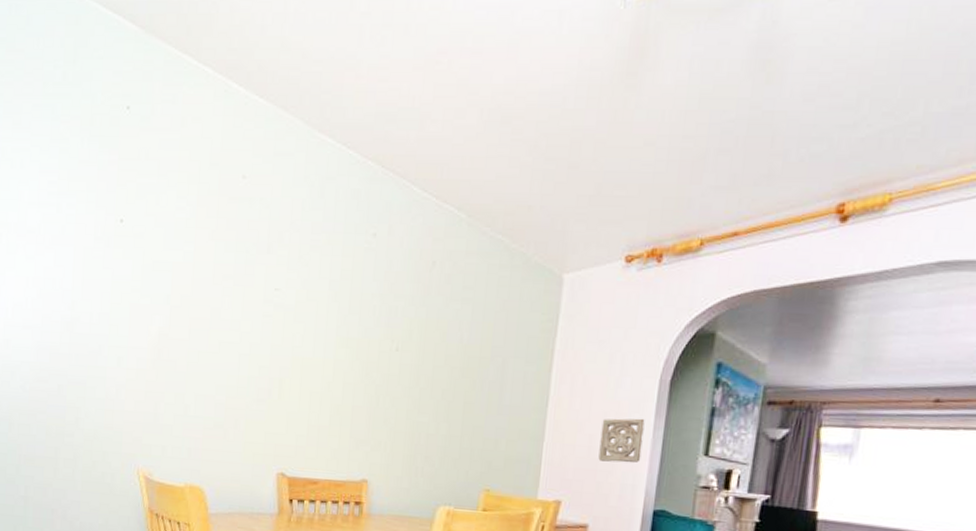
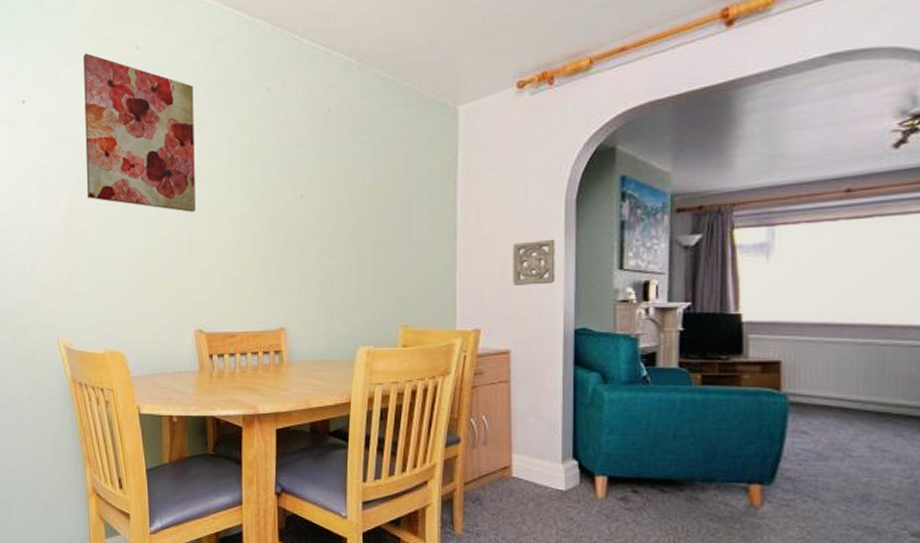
wall art: none [179,177,298,353] -> present [84,53,196,212]

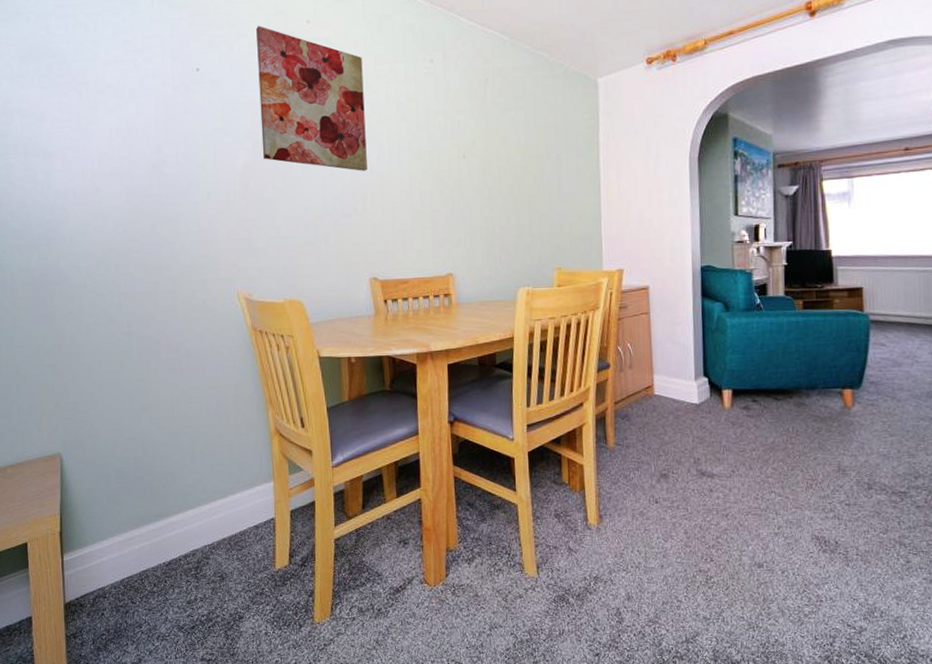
wall ornament: present [512,239,555,285] -> none [647,191,684,231]

